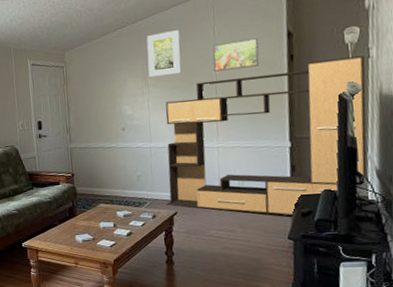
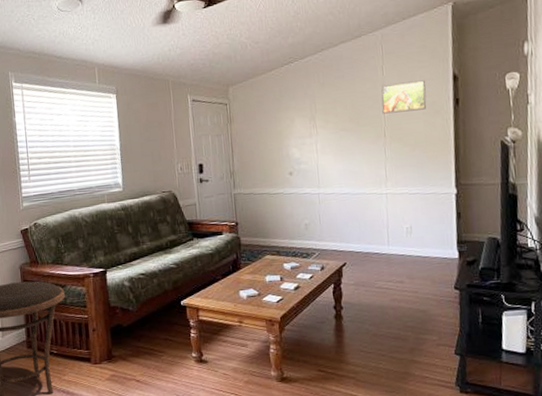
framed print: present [146,30,181,77] -> none [314,68,350,117]
media console: present [165,55,368,217] -> none [334,101,527,266]

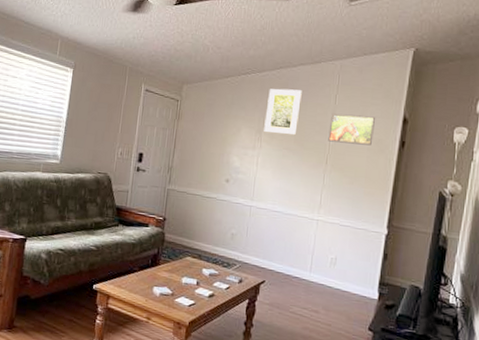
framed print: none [314,68,350,117] -> present [264,88,302,134]

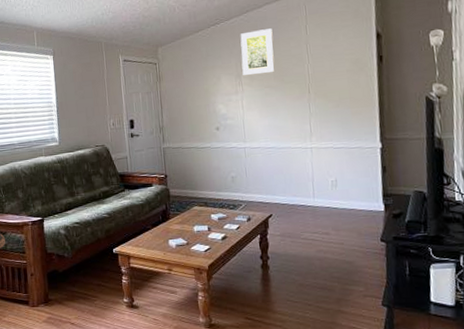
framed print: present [328,113,375,146] -> none [305,38,350,72]

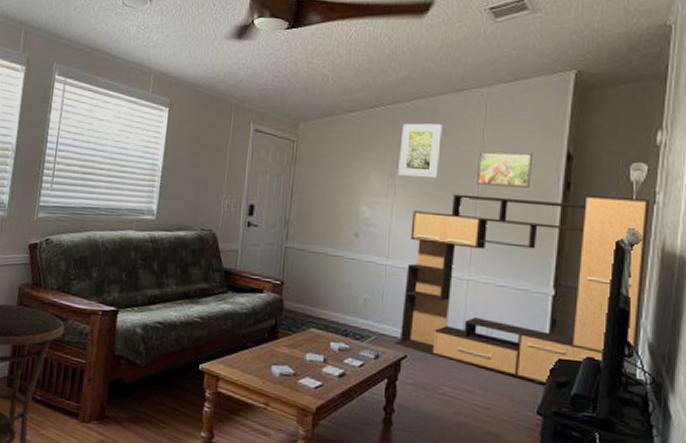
media console: none [259,58,454,218] -> present [394,194,651,386]
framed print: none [305,38,350,72] -> present [476,150,532,188]

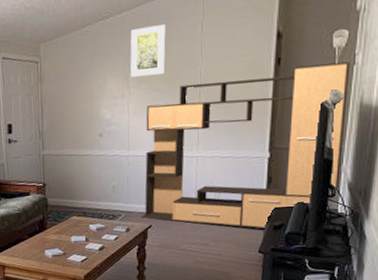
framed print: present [476,150,532,188] -> none [198,37,247,74]

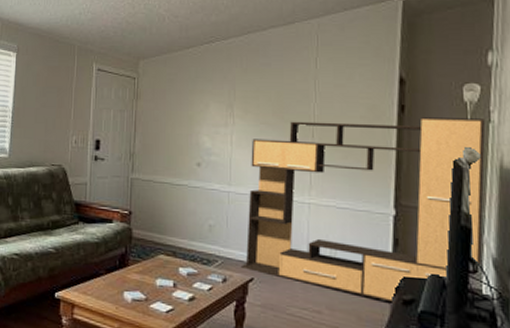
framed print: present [130,24,166,77] -> none [236,56,276,106]

